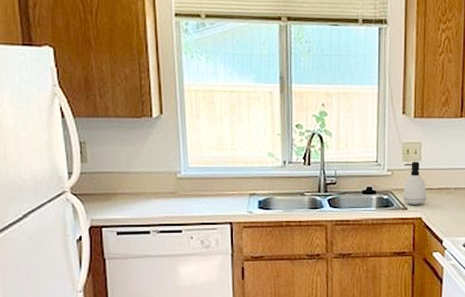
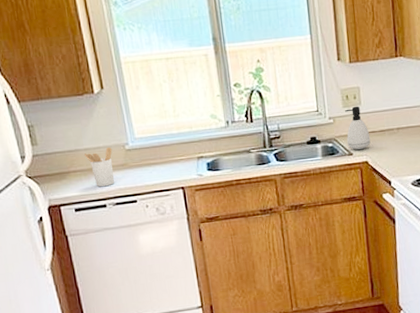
utensil holder: none [134,173,163,213] -> present [85,147,114,187]

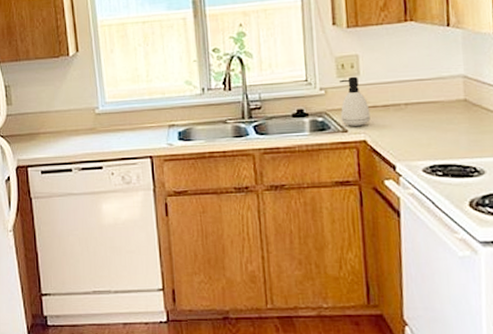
utensil holder: present [85,147,114,187] -> none [55,110,82,151]

